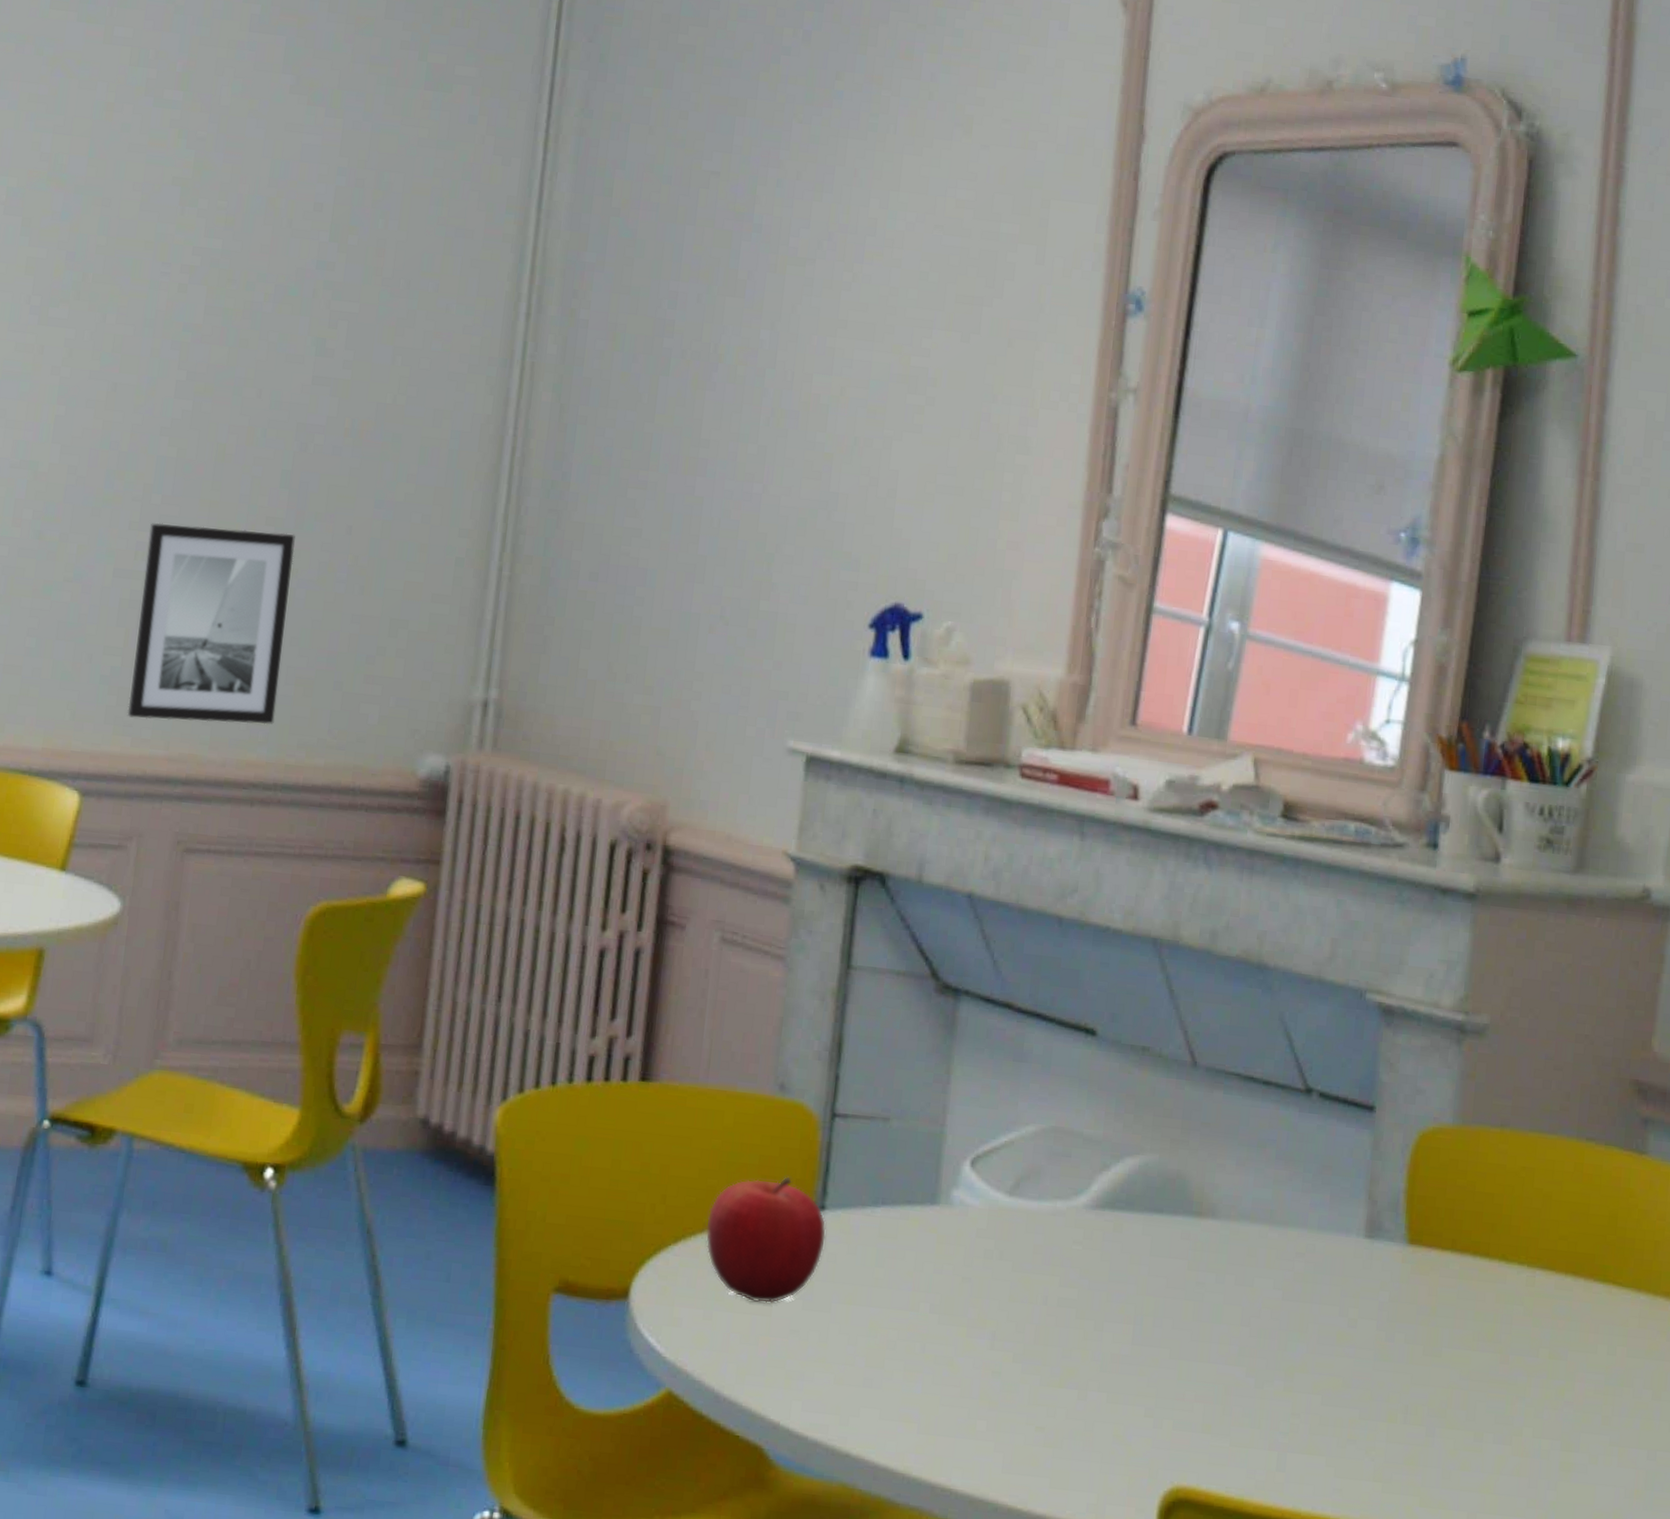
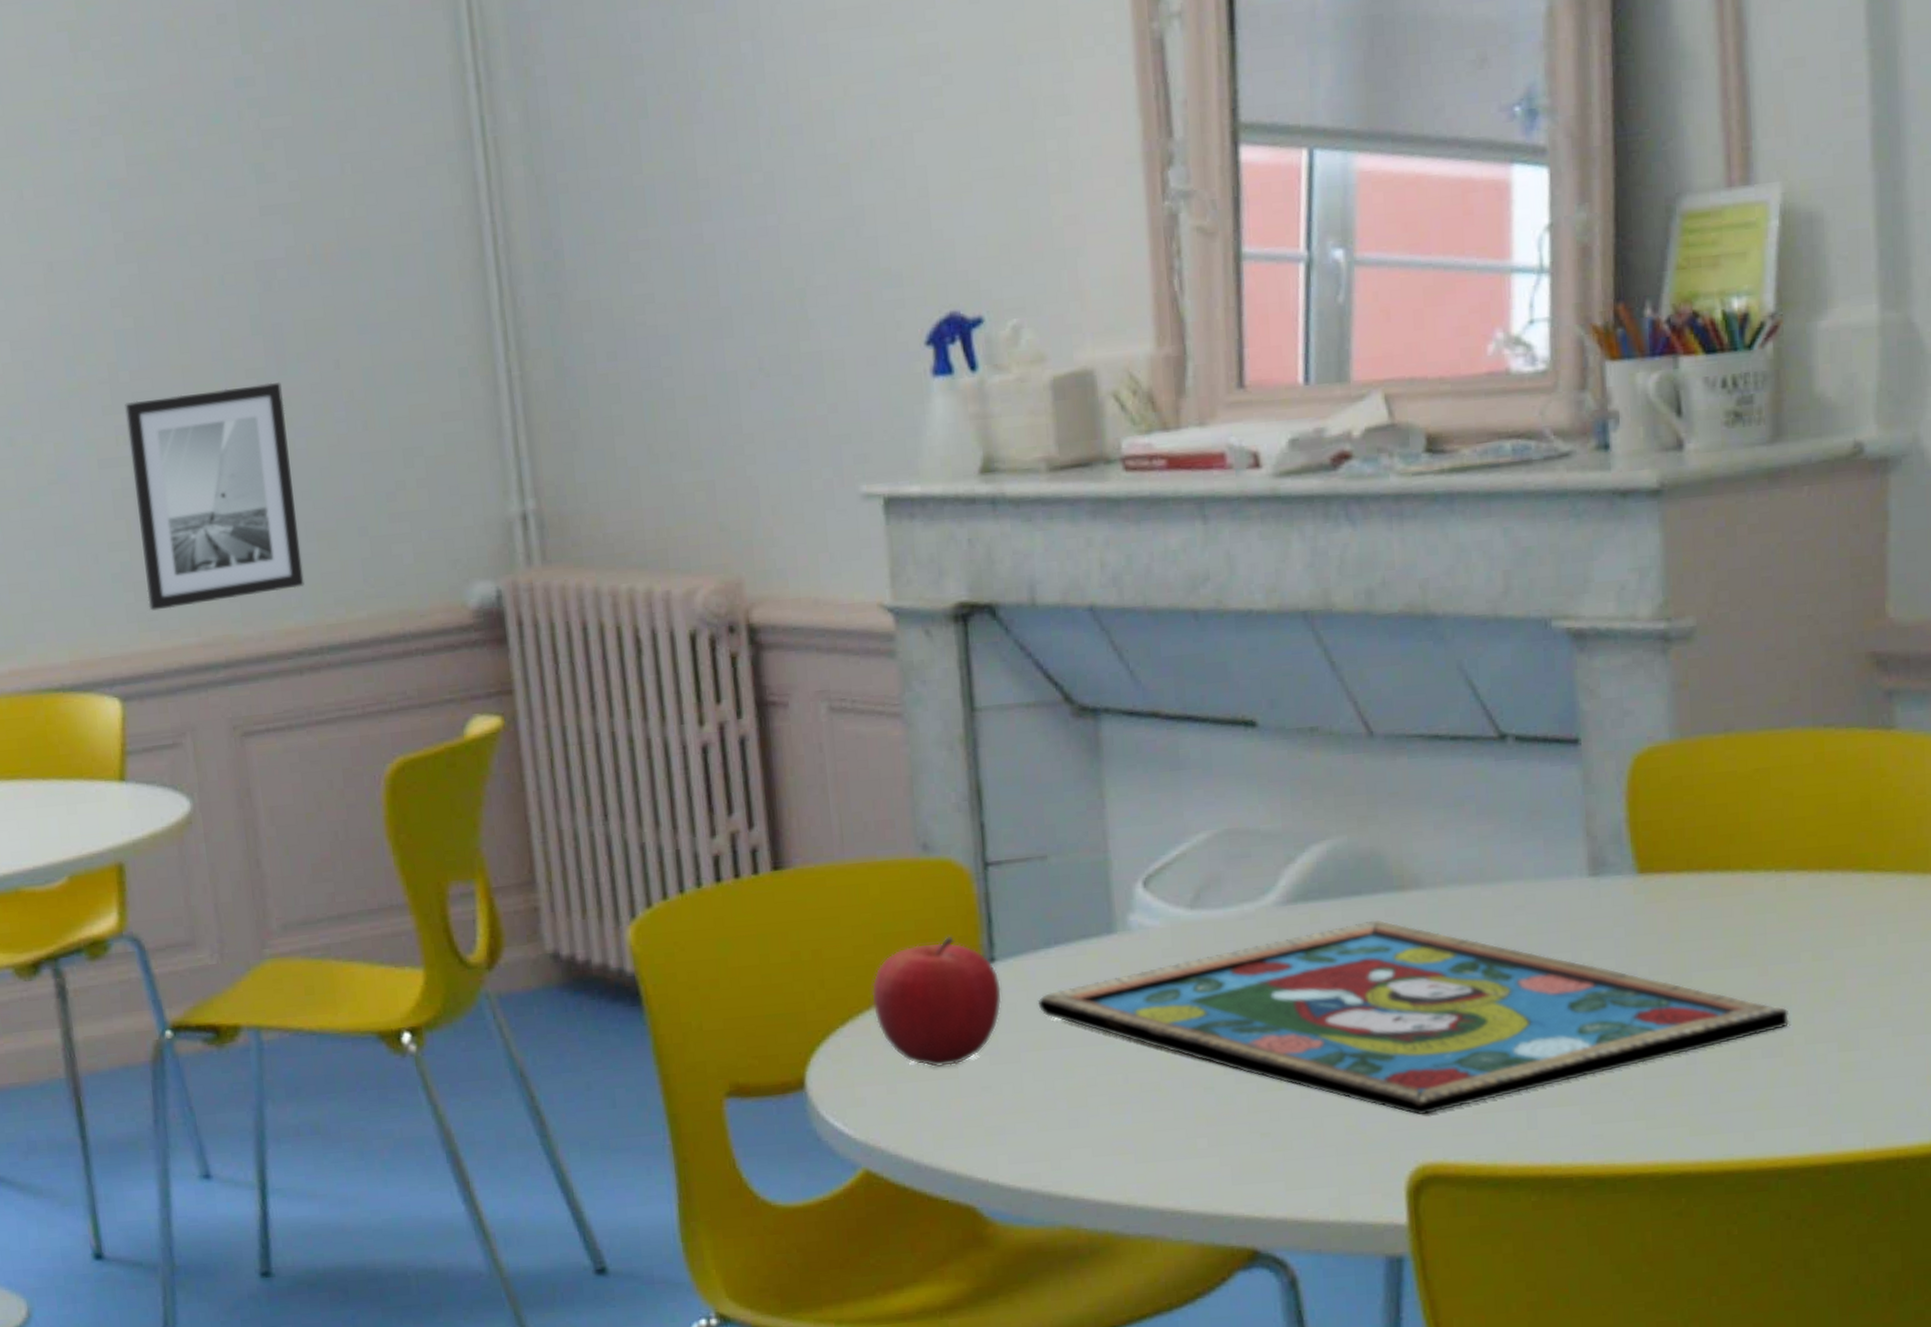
framed painting: none [856,1240,1523,1439] -> present [1037,919,1790,1116]

